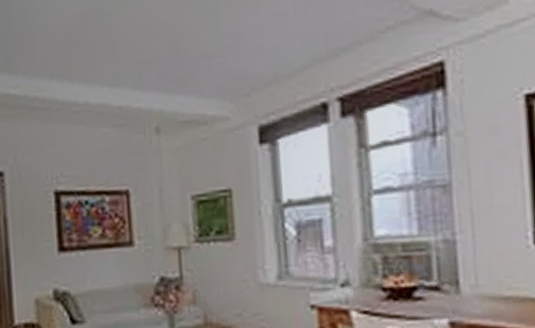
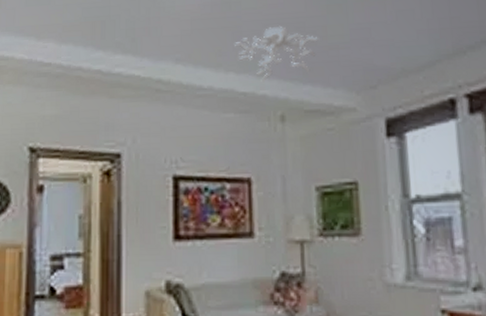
ceiling light fixture: none [108,36,191,94] -> present [235,25,318,81]

